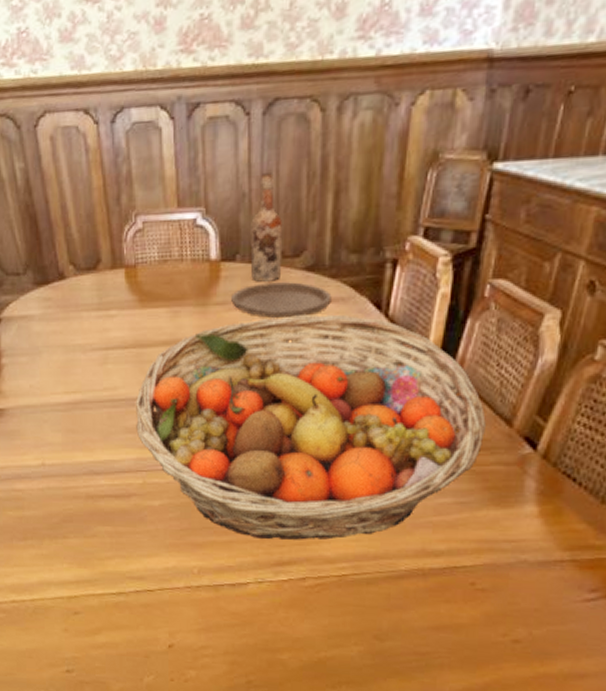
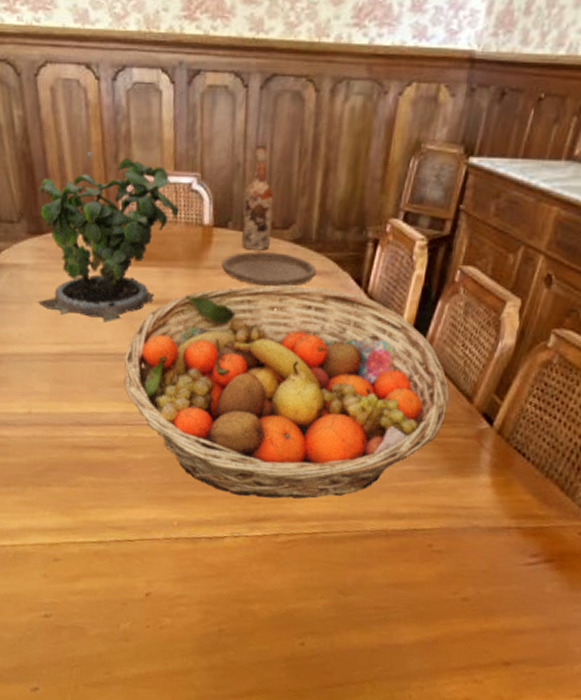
potted plant: none [42,197,185,368] -> present [38,152,179,323]

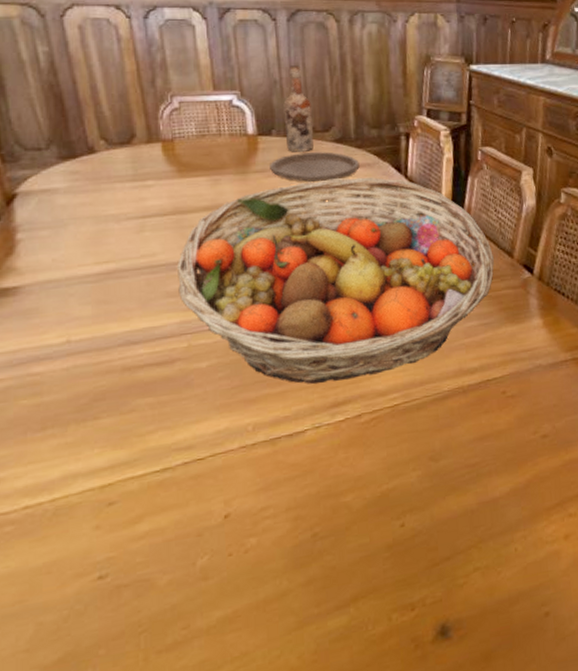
potted plant: present [38,152,179,323] -> none [68,80,222,235]

